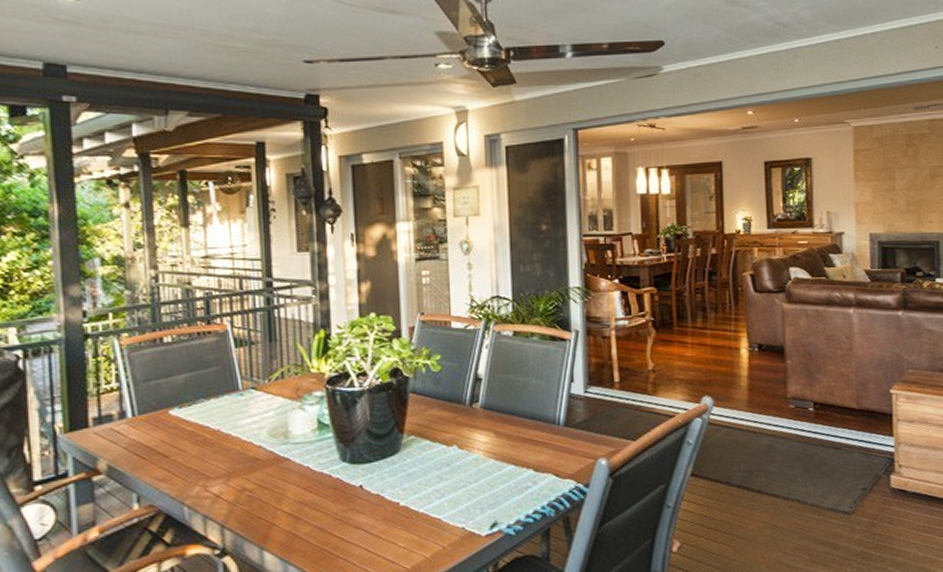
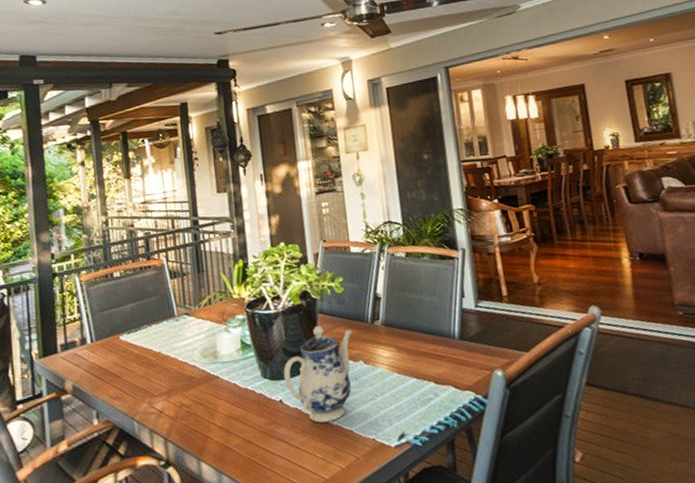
teapot: none [365,406,448,510] -> present [283,326,353,423]

